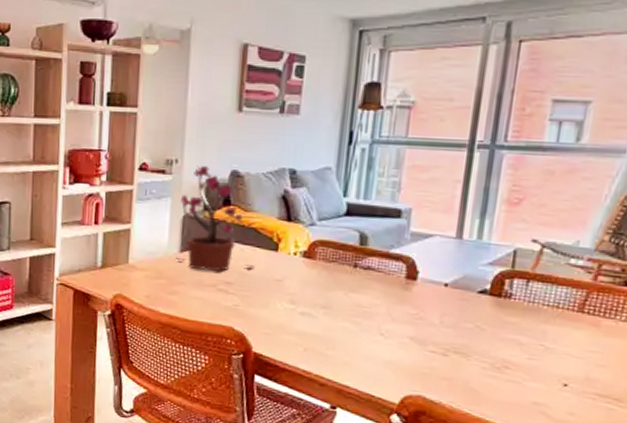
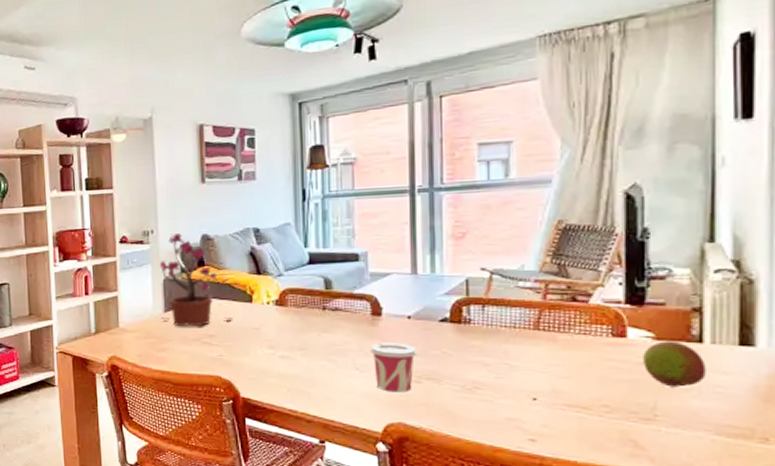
cup: none [398,309,450,364] -> present [370,342,418,393]

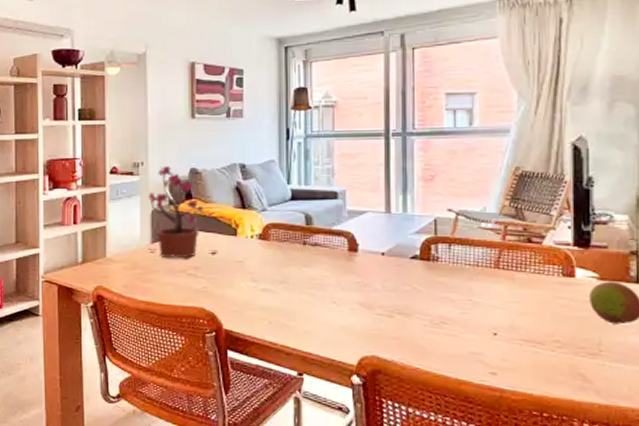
cup: present [370,342,418,393] -> none [347,277,391,326]

